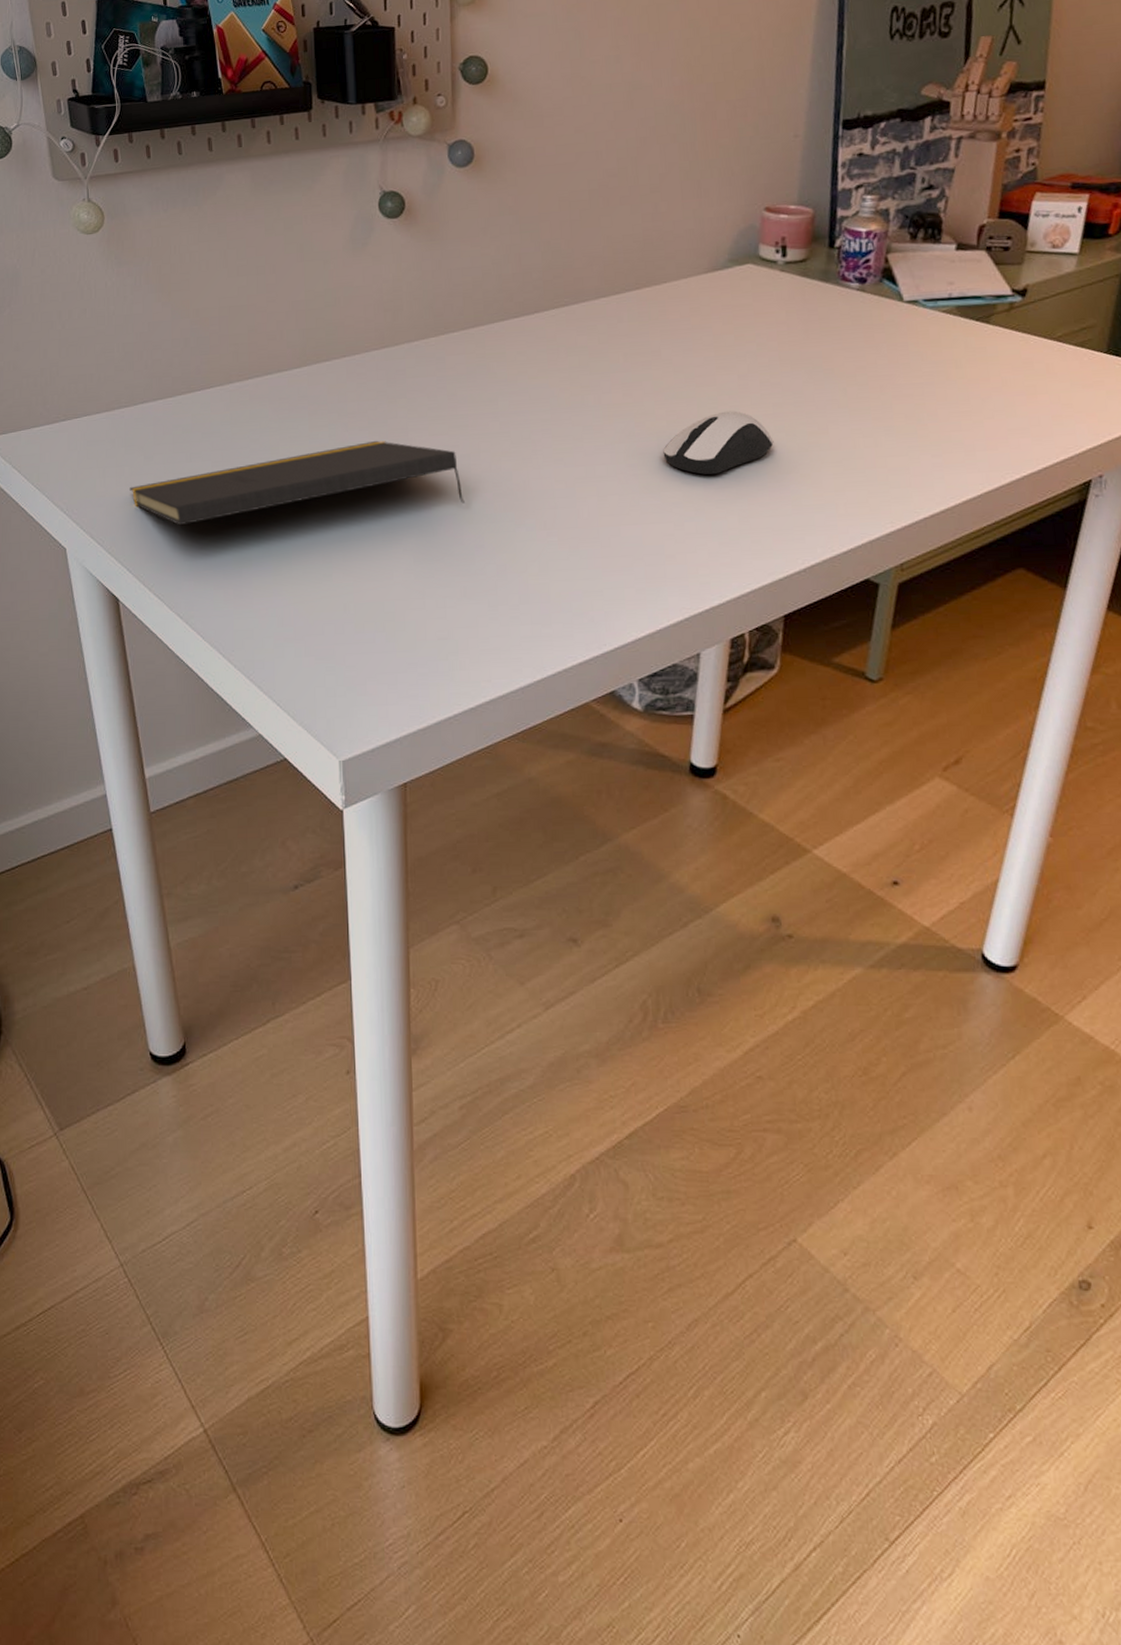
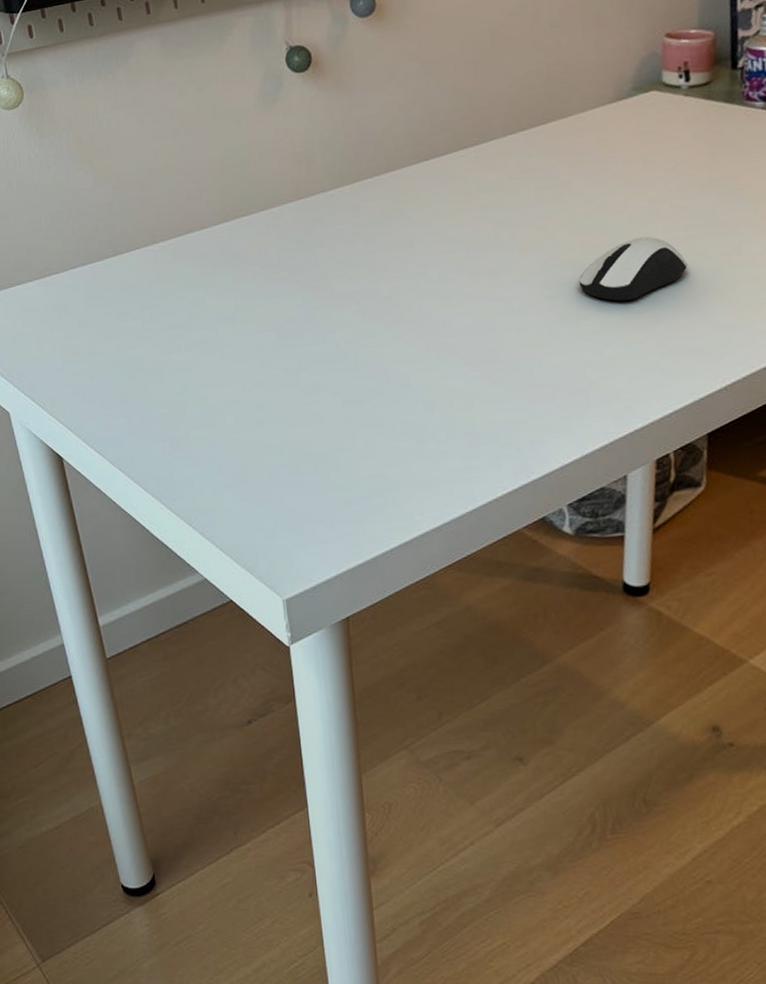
notepad: present [130,440,465,526] -> none [65,289,388,384]

